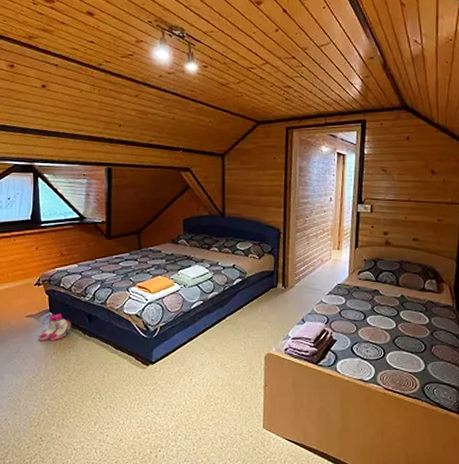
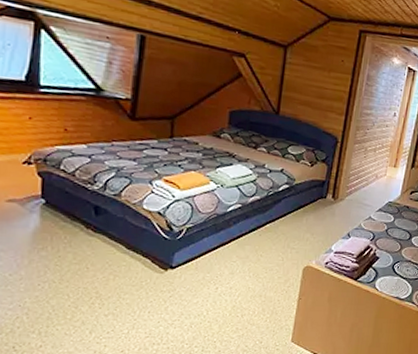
boots: present [39,313,71,341] -> none [23,201,71,233]

